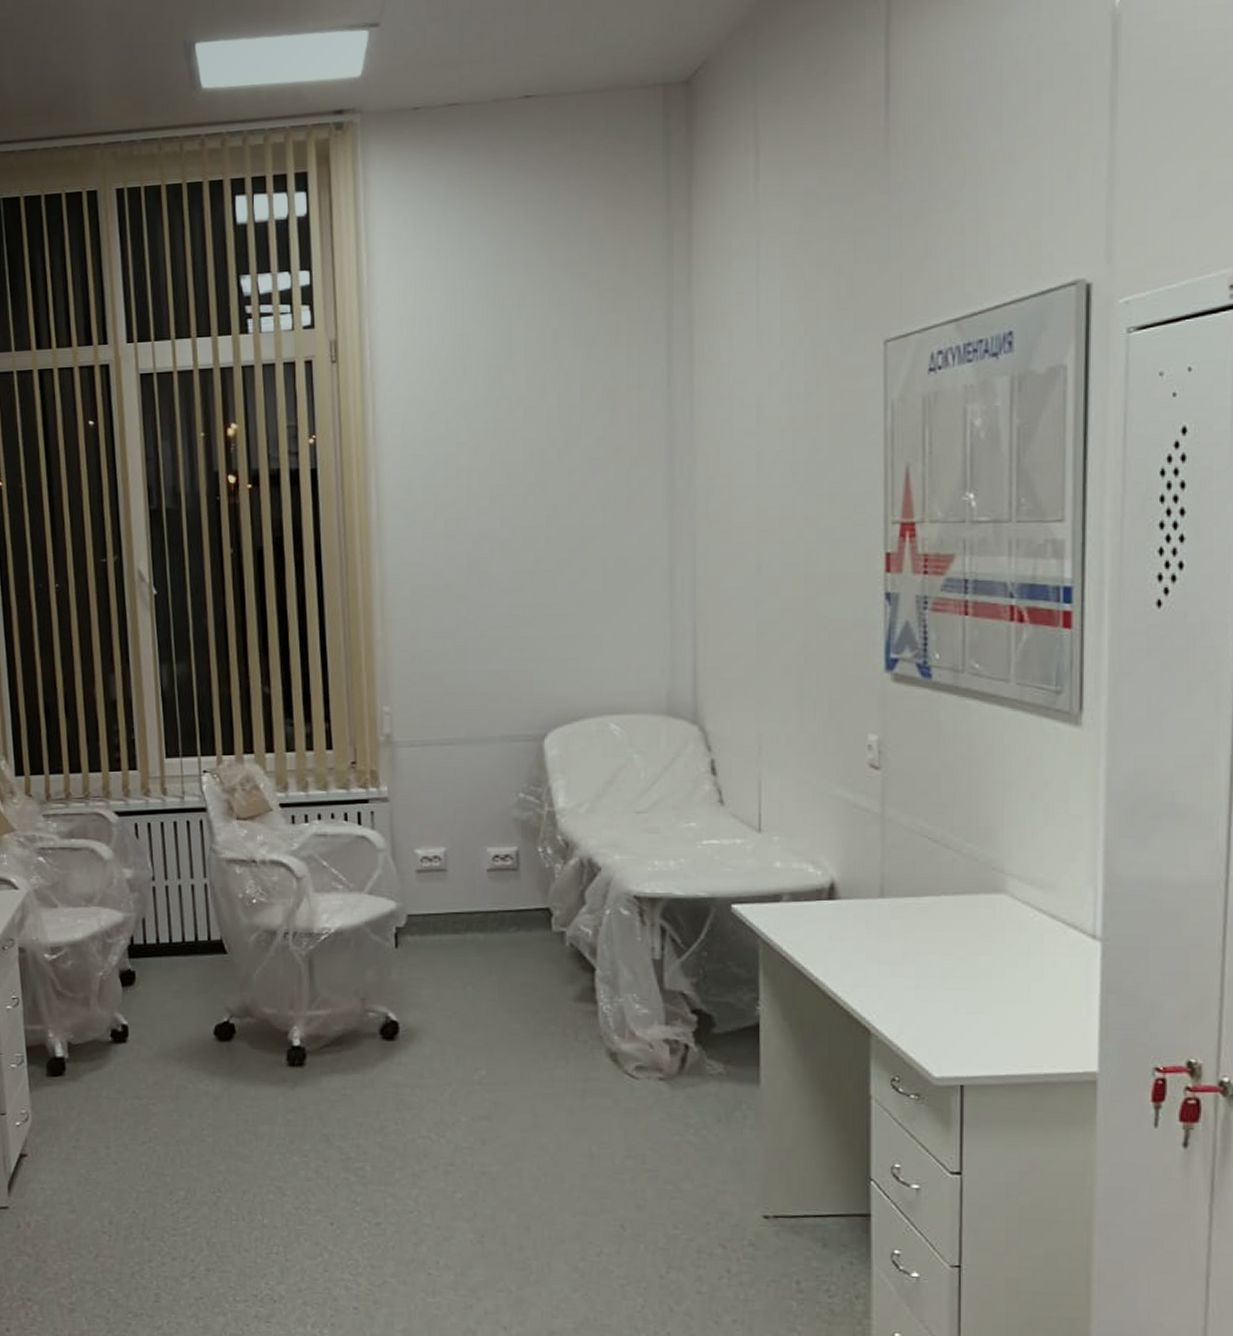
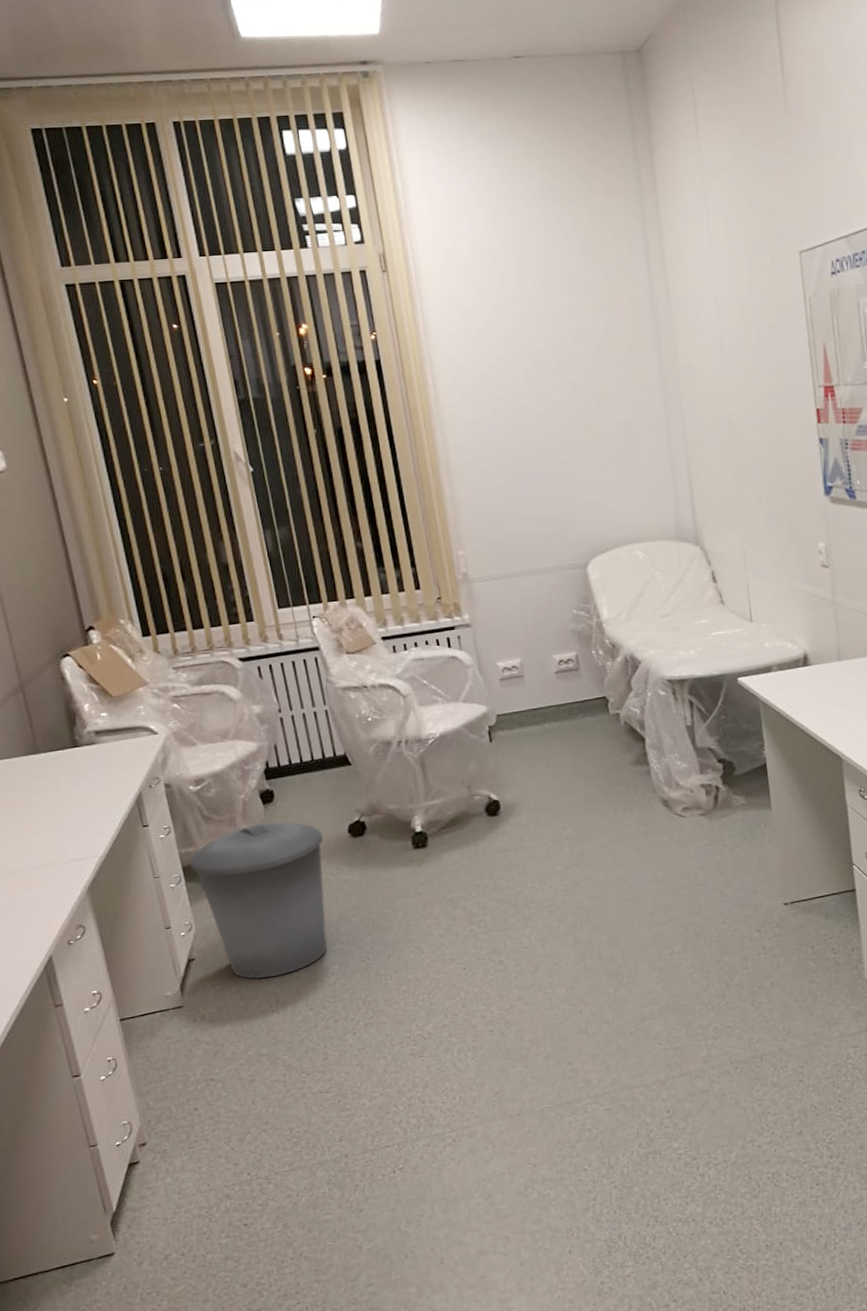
trash can: none [34,1008,184,1192] -> present [189,821,328,979]

